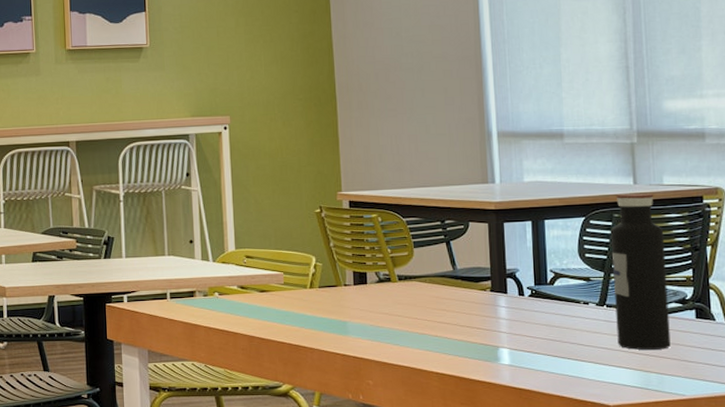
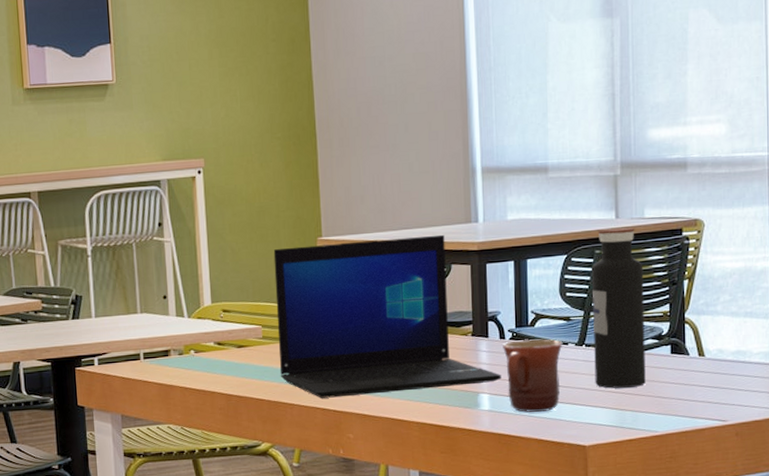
laptop: none [295,193,521,344] -> present [273,234,501,398]
mug: none [522,296,583,369] -> present [503,338,563,412]

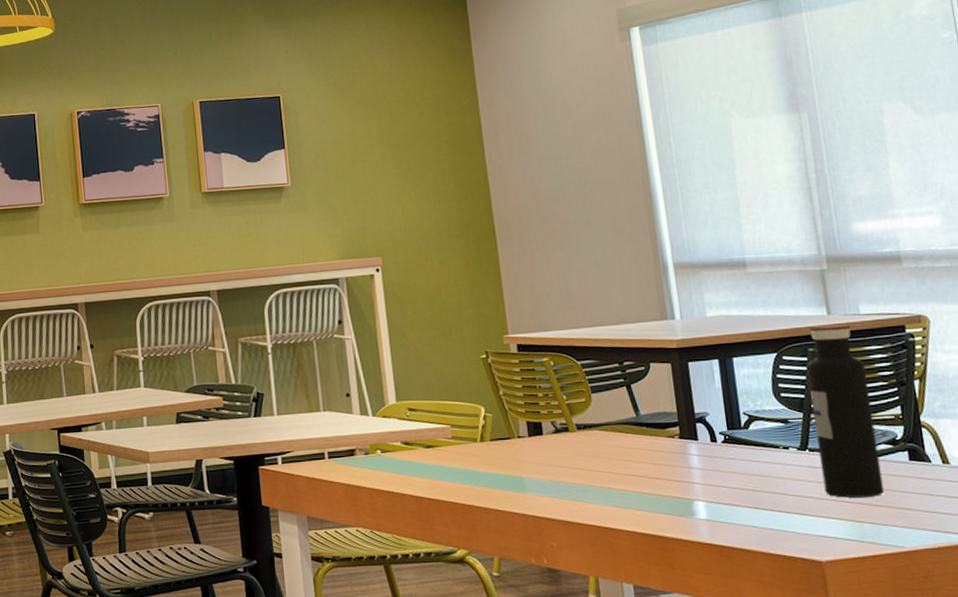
laptop: present [273,234,501,398] -> none [458,332,717,503]
mug: present [503,338,563,412] -> none [715,442,786,523]

